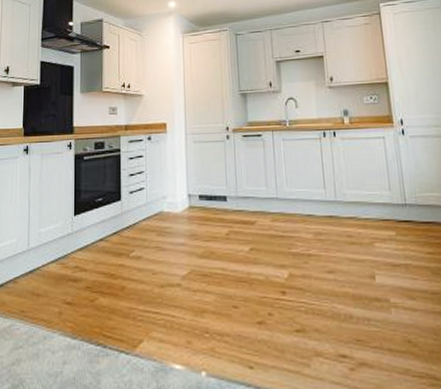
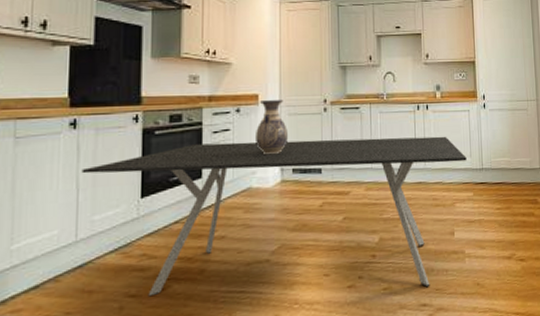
dining table: none [32,166,385,337] -> present [81,136,467,297]
vase: none [164,128,195,180] -> present [254,100,289,154]

